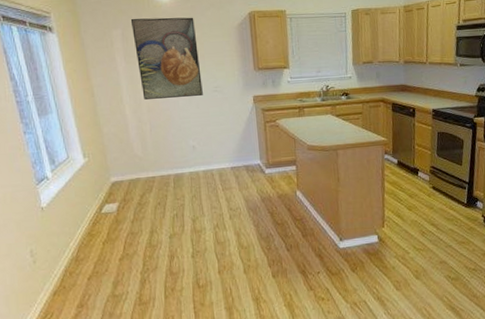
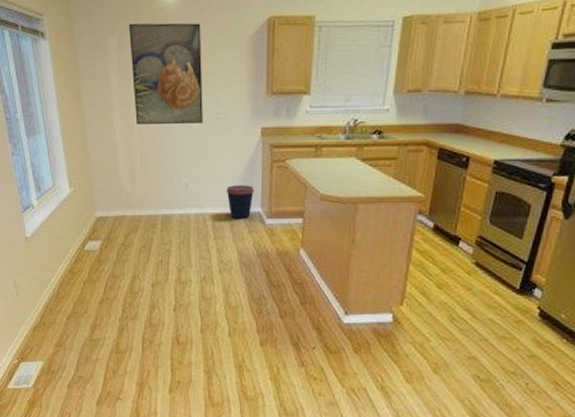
coffee cup: none [228,143,253,172] -> present [226,185,254,220]

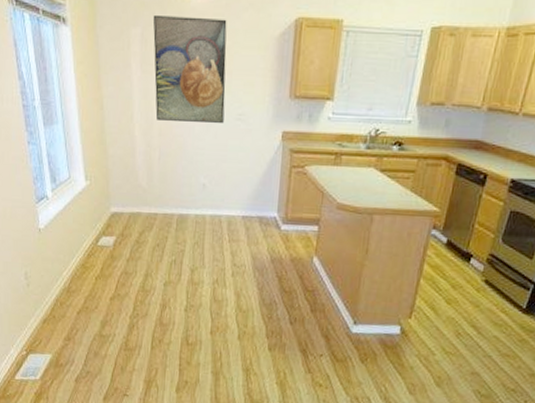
coffee cup: present [226,185,254,220] -> none [243,188,272,224]

